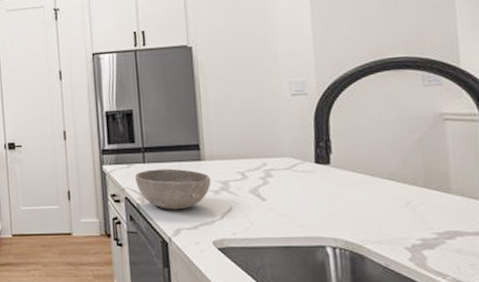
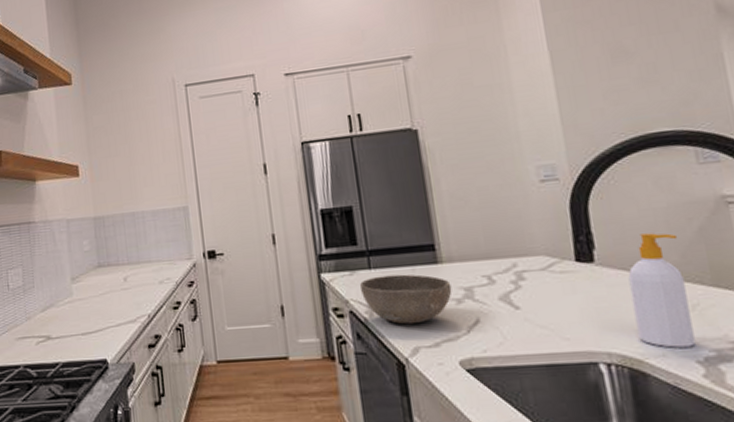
soap bottle: none [357,142,406,236] -> present [628,233,696,348]

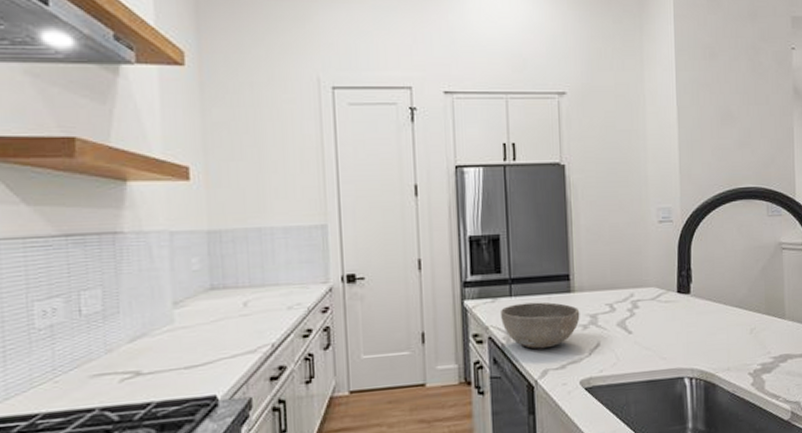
soap bottle: present [628,233,696,348] -> none [712,270,749,364]

